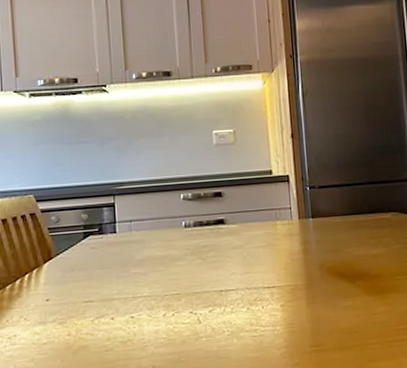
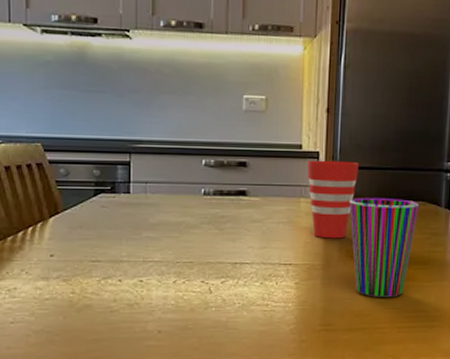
cup: none [278,181,329,258] -> present [306,160,359,239]
cup: none [323,212,392,313] -> present [349,197,419,298]

